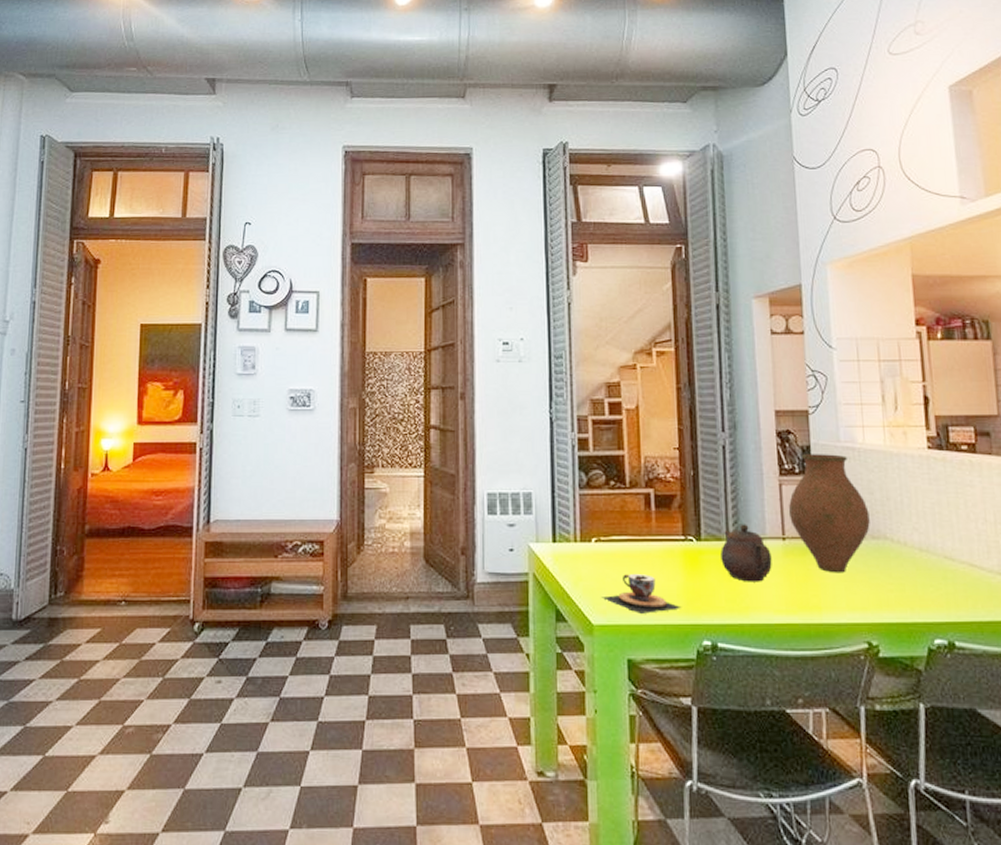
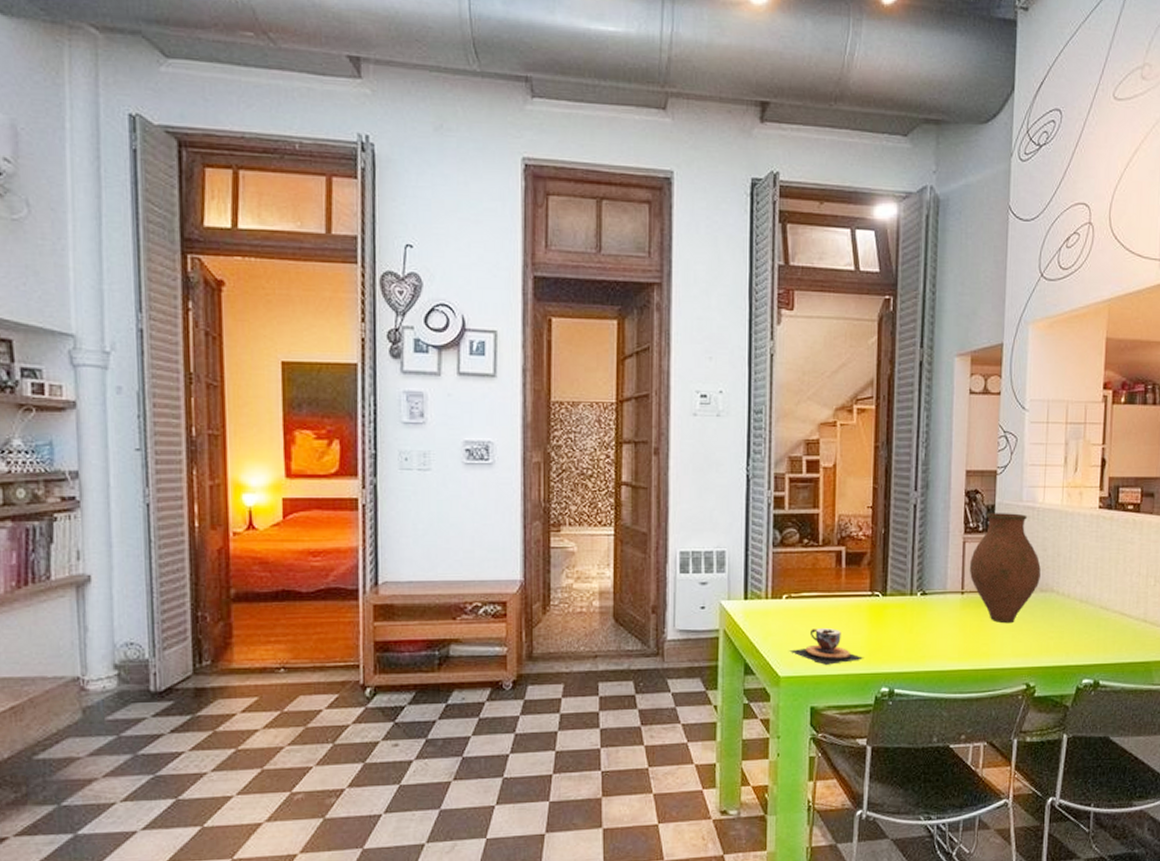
teapot: present [720,524,772,582] -> none [904,579,950,634]

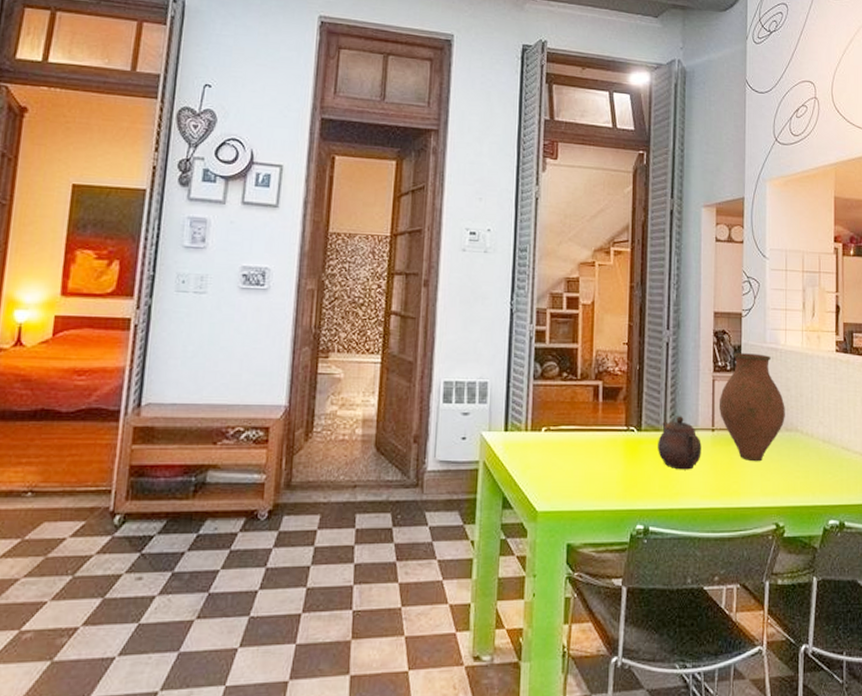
teacup: present [789,627,864,665] -> none [547,461,620,500]
teapot: none [904,579,950,634] -> present [658,416,702,470]

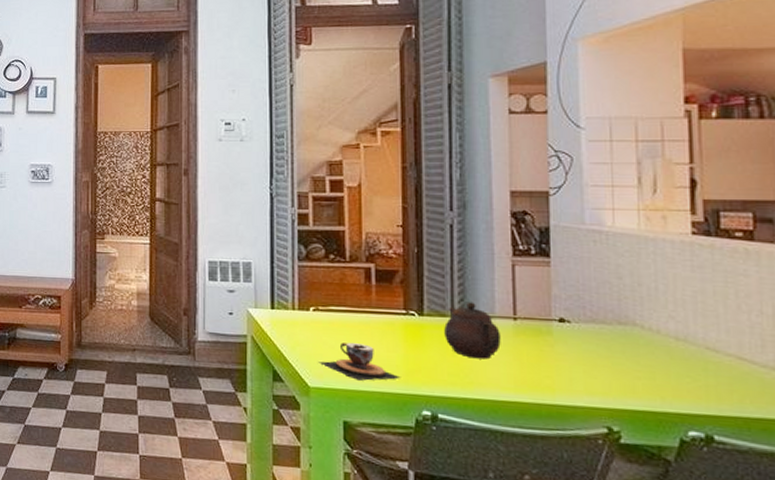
teacup: none [547,461,620,500] -> present [319,342,401,381]
vase: present [718,353,785,462] -> none [521,236,617,357]

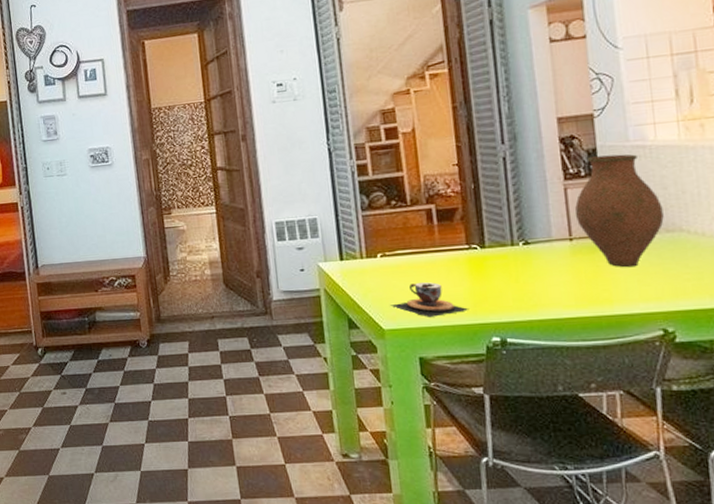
teapot: present [444,302,501,360] -> none [505,229,560,282]
vase: none [521,236,617,357] -> present [574,154,664,268]

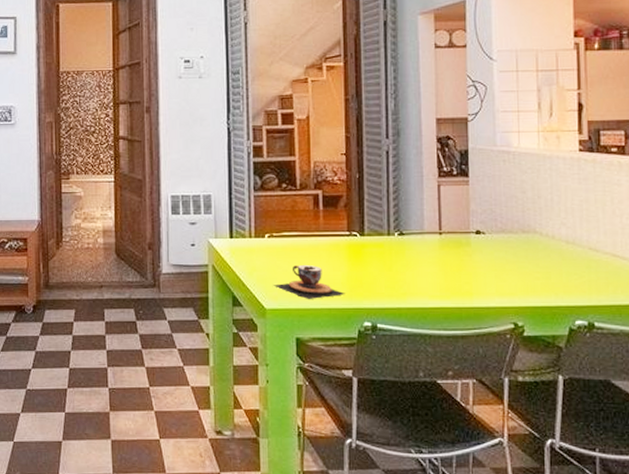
vase: present [574,154,664,268] -> none [445,157,521,264]

